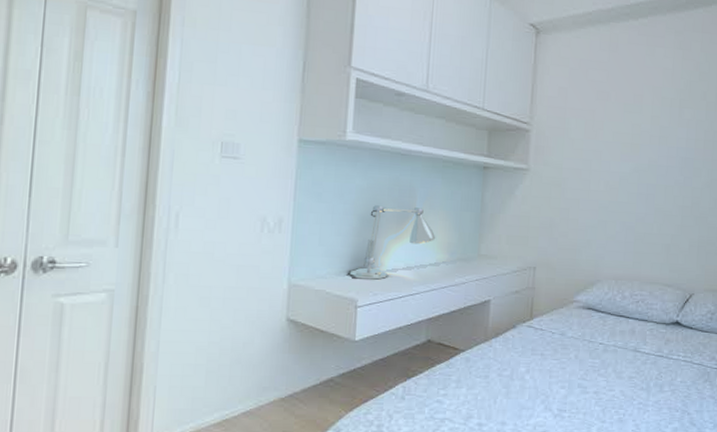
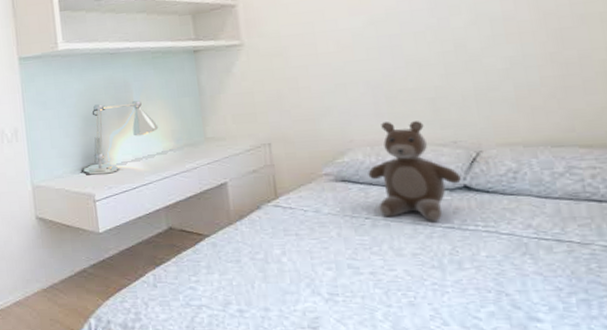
bear: none [609,260,676,350] -> present [368,121,462,221]

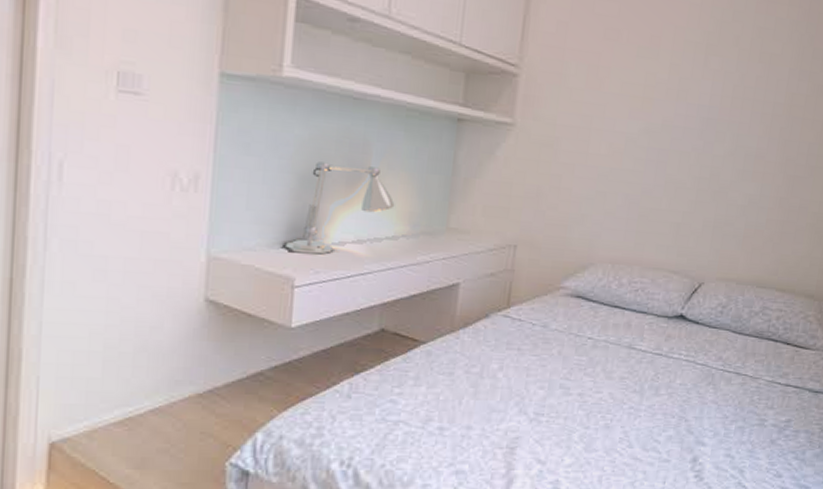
bear: present [368,121,462,221] -> none [602,240,681,347]

